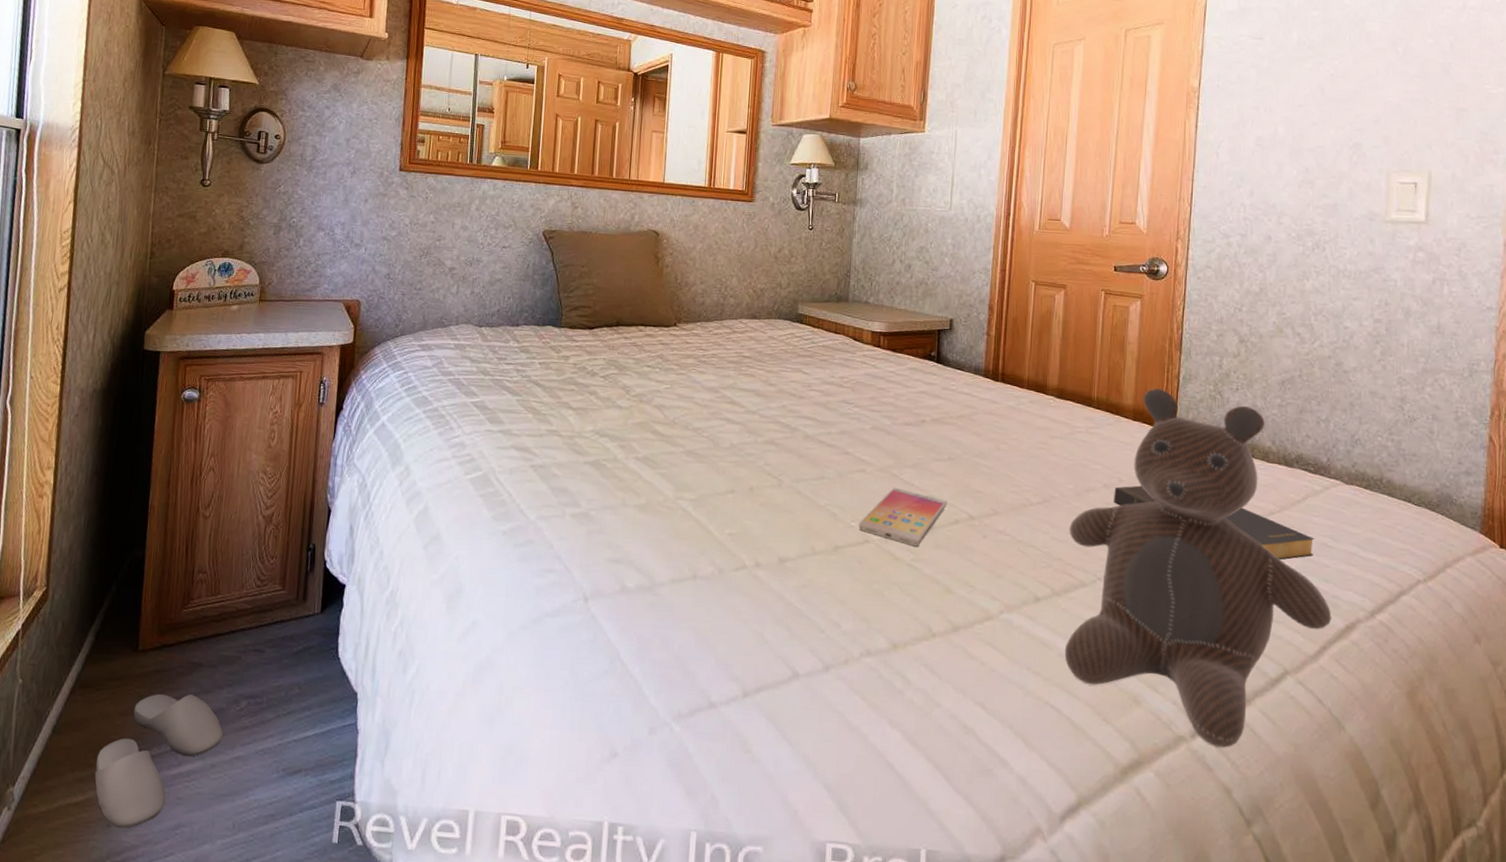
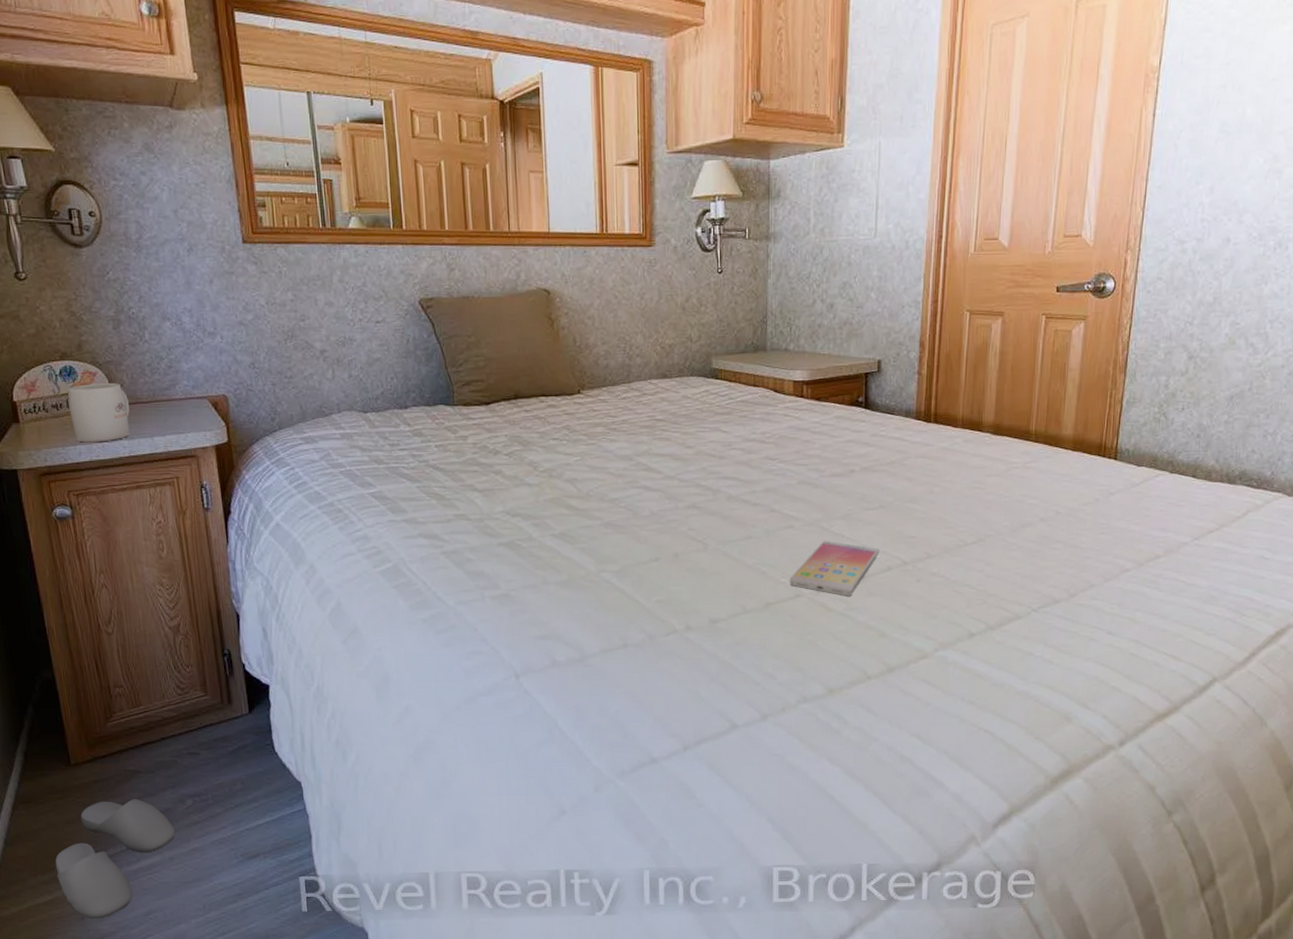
mug: none [218,280,273,333] -> present [67,383,131,443]
stuffed animal: present [1064,388,1332,748] -> none [998,416,1263,752]
book: present [1114,485,1315,560] -> none [1050,516,1252,576]

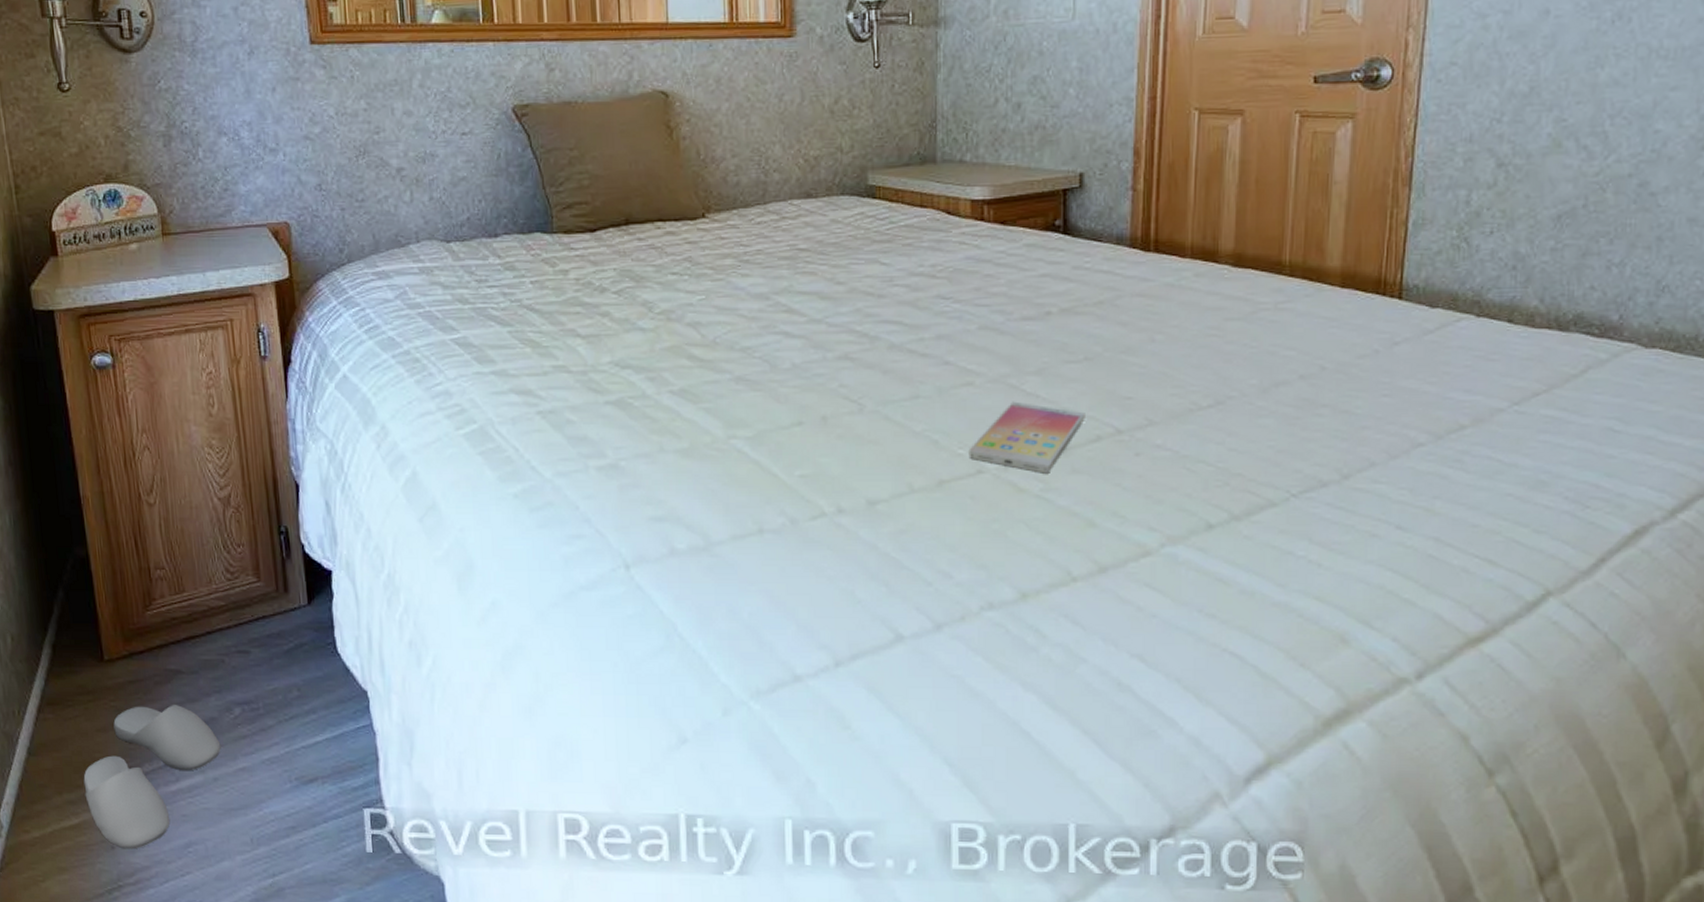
mug: present [67,383,131,443] -> none [111,209,180,279]

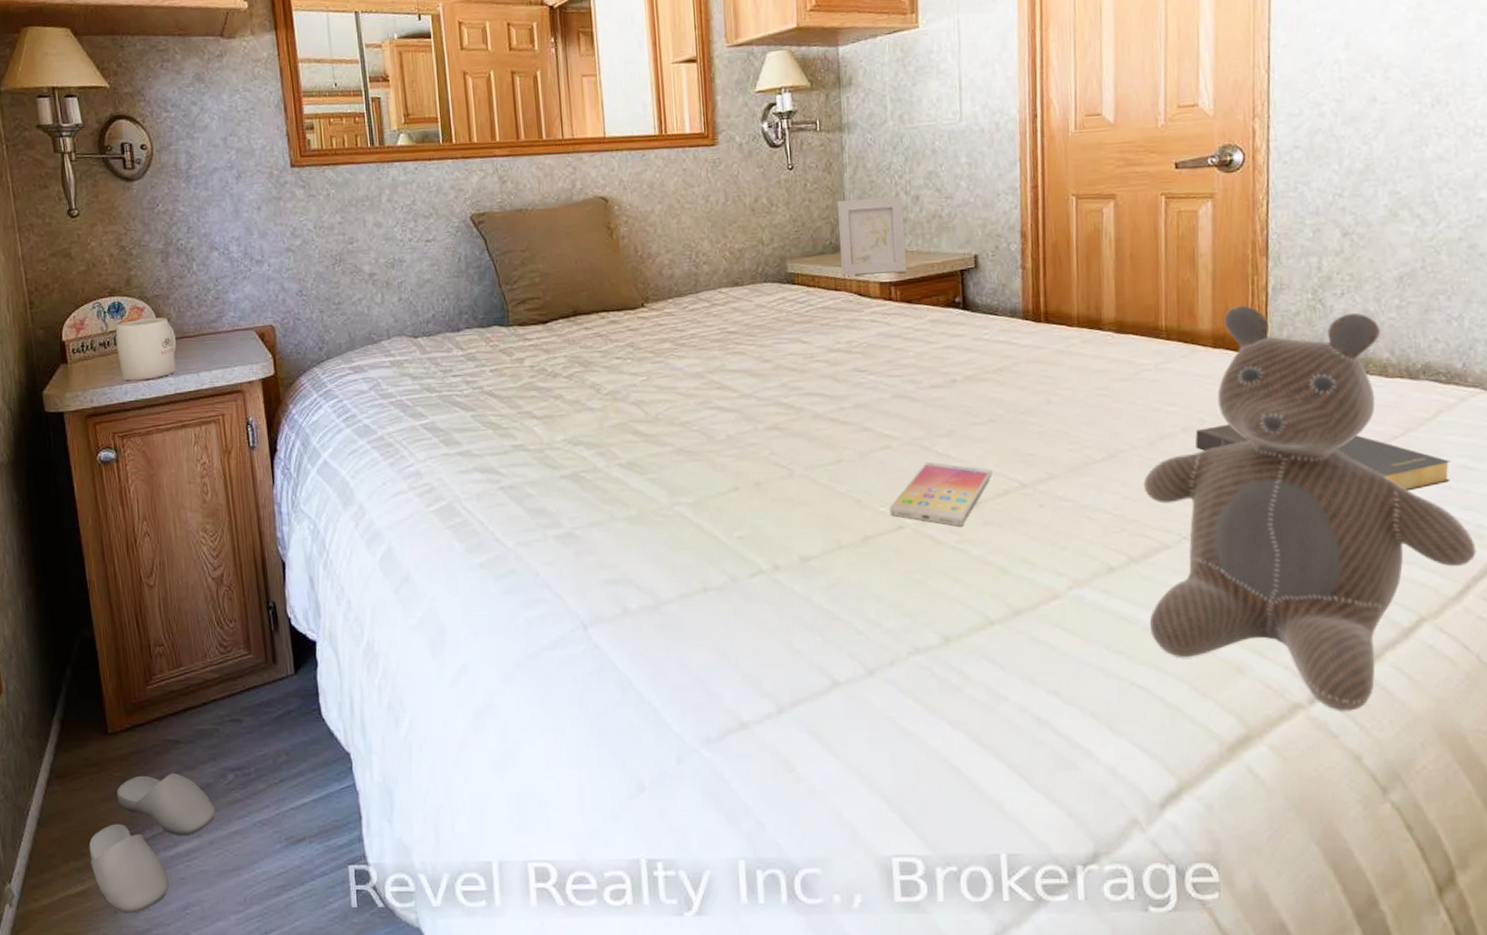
mug: none [111,209,180,279] -> present [115,318,177,381]
picture frame: none [928,103,1003,191] -> present [838,196,907,276]
stuffed animal: none [1247,242,1615,688] -> present [1143,306,1477,711]
book: none [1314,373,1596,454] -> present [1195,424,1451,491]

